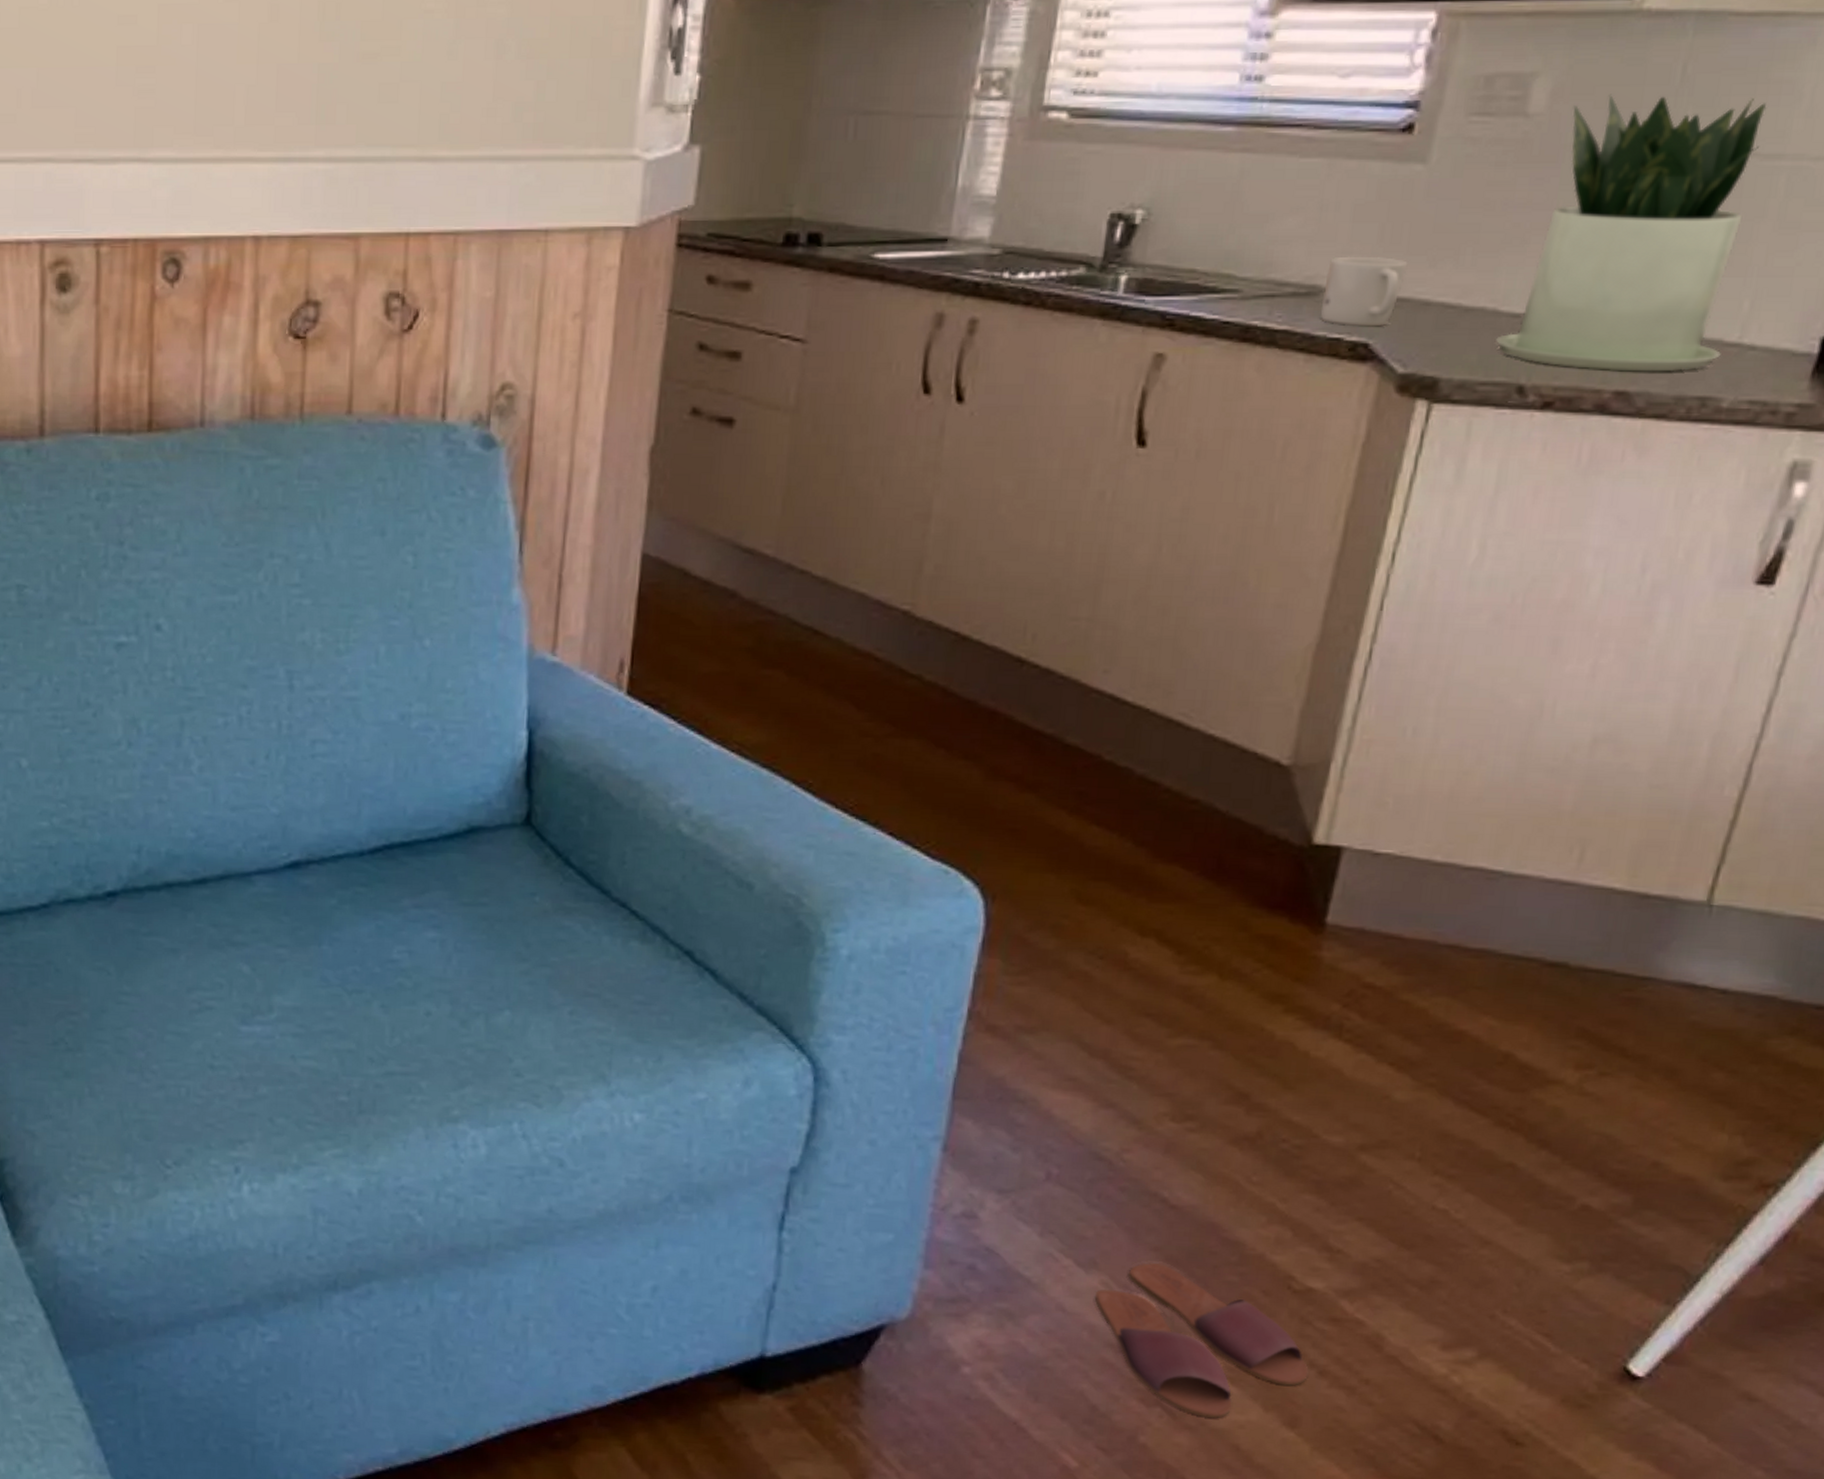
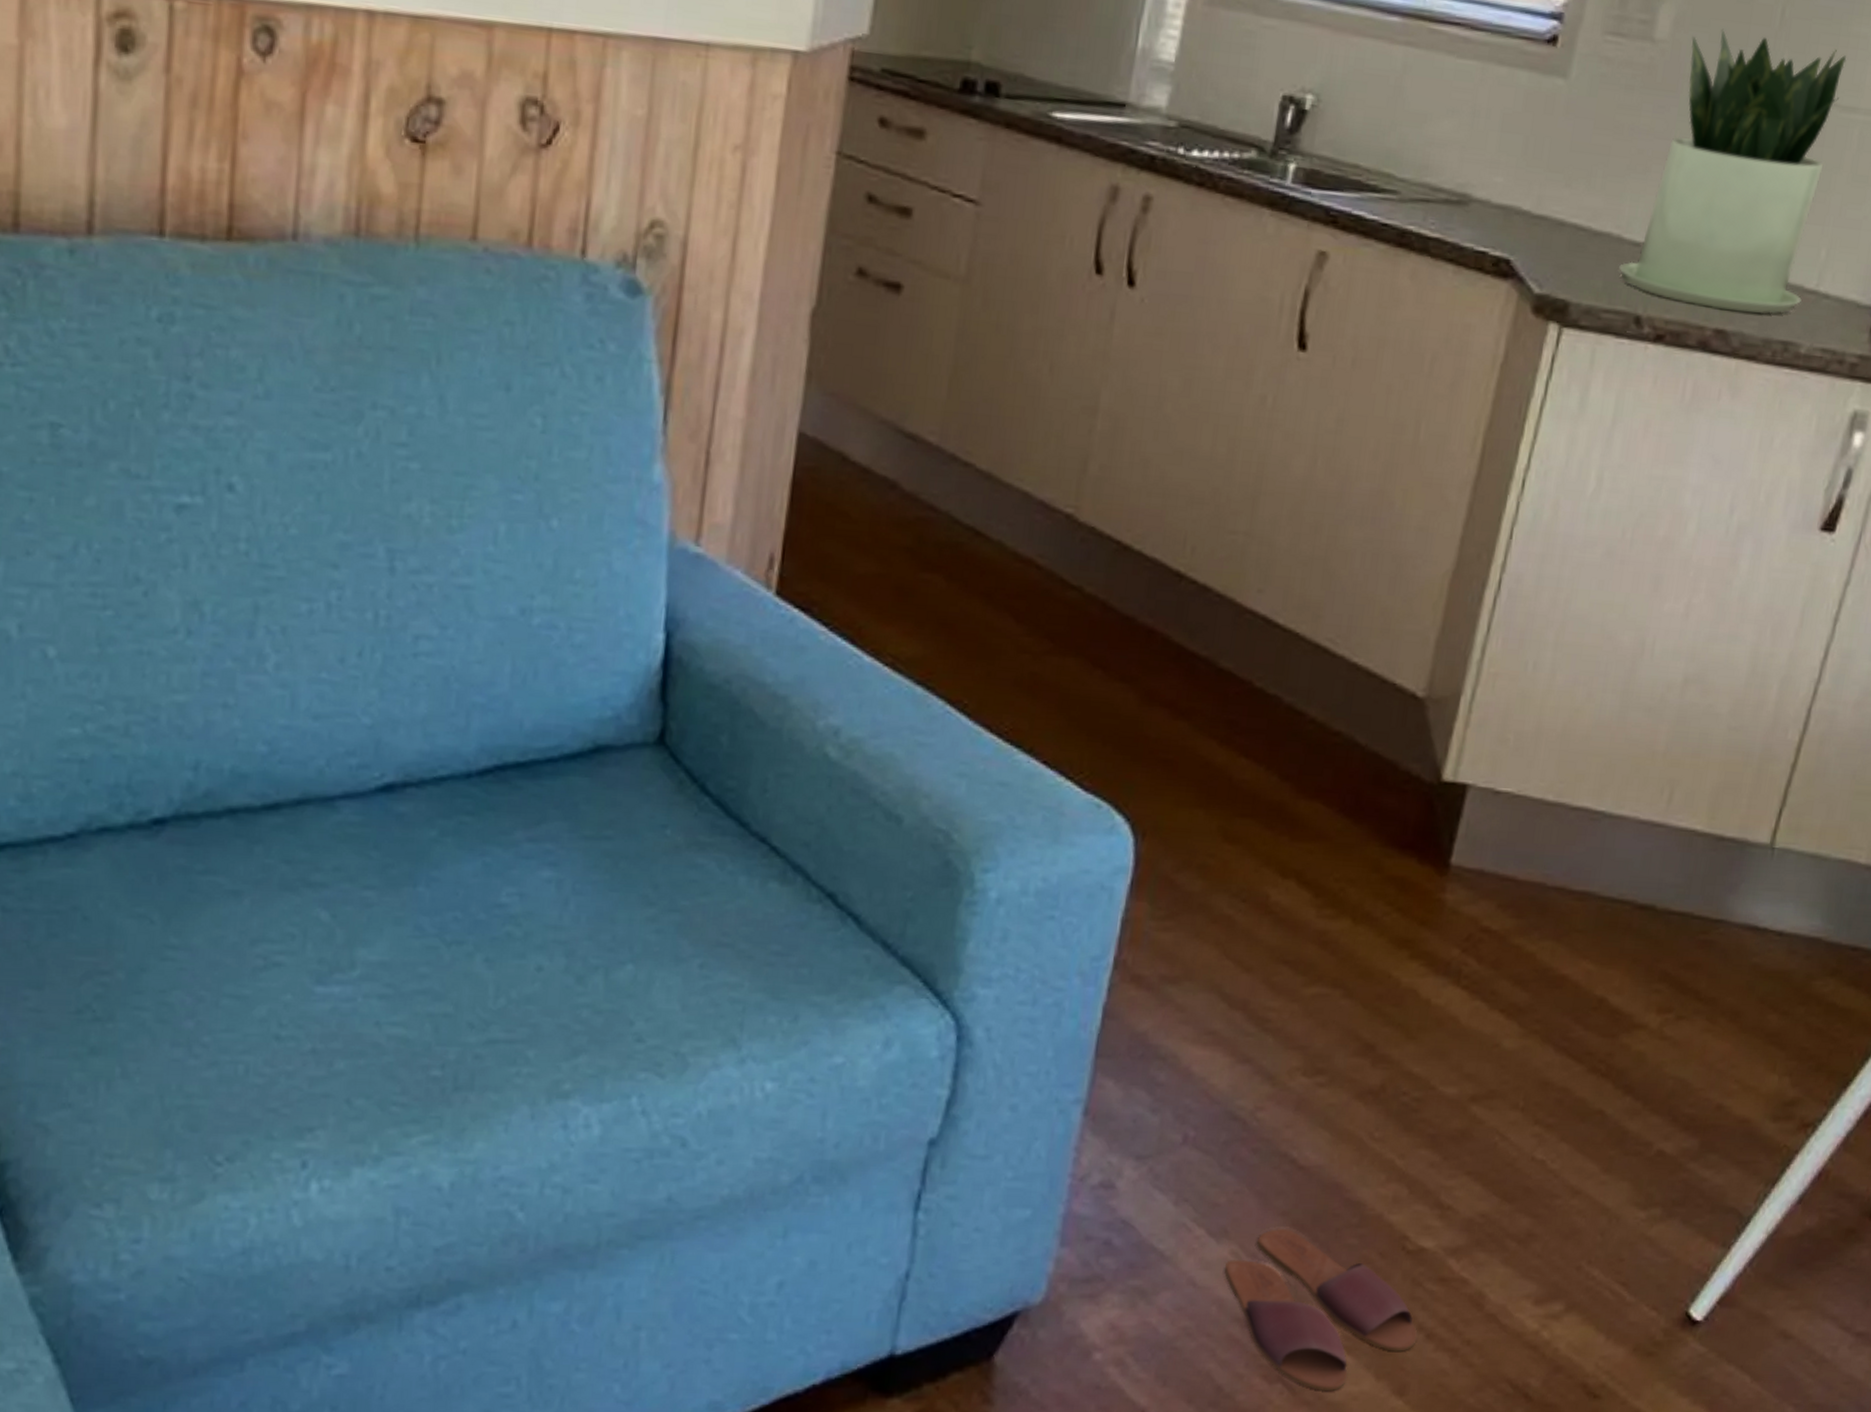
mug: present [1320,256,1408,327] -> none [1468,166,1547,243]

